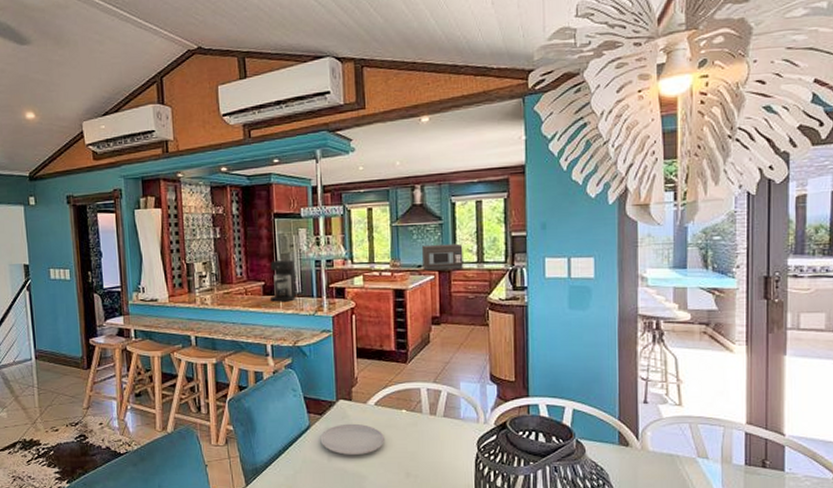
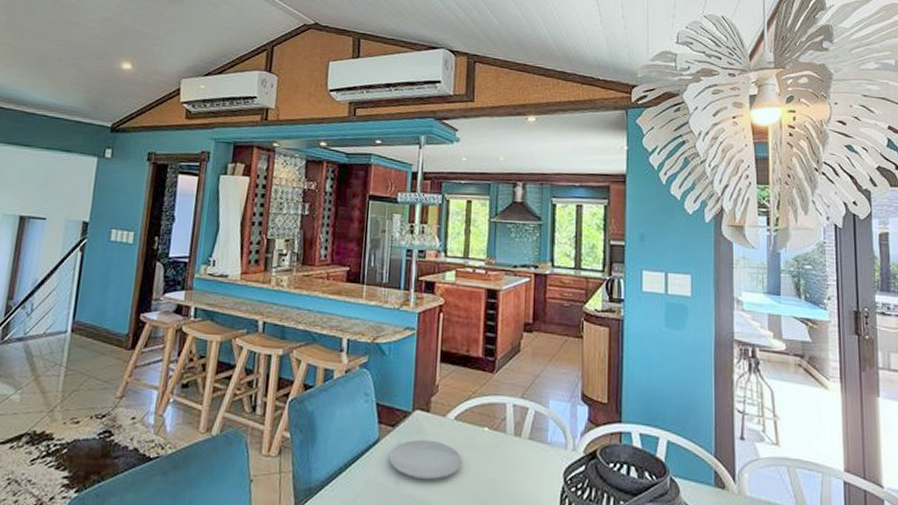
coffee maker: present [269,260,296,302] -> none [352,245,385,292]
microwave: present [422,243,463,271] -> none [519,244,561,274]

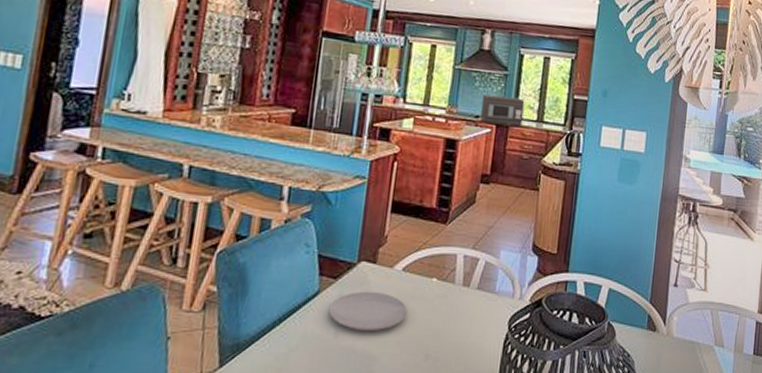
microwave: none [519,244,561,274] -> present [480,94,525,126]

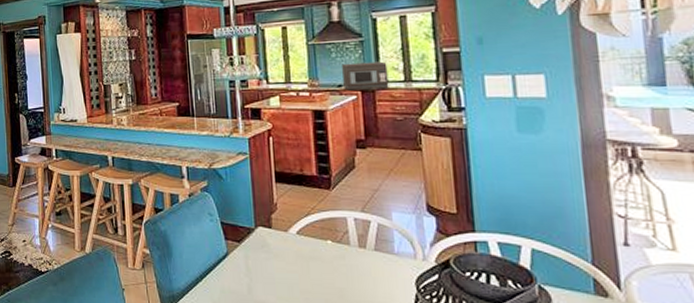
plate: present [328,291,407,332] -> none [239,252,309,289]

